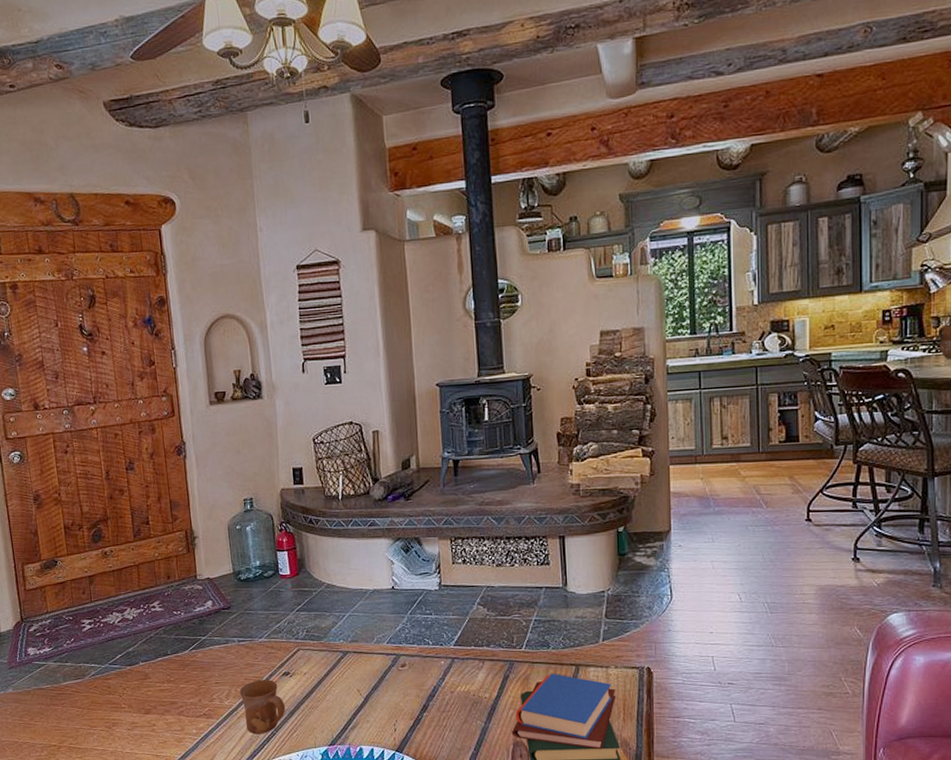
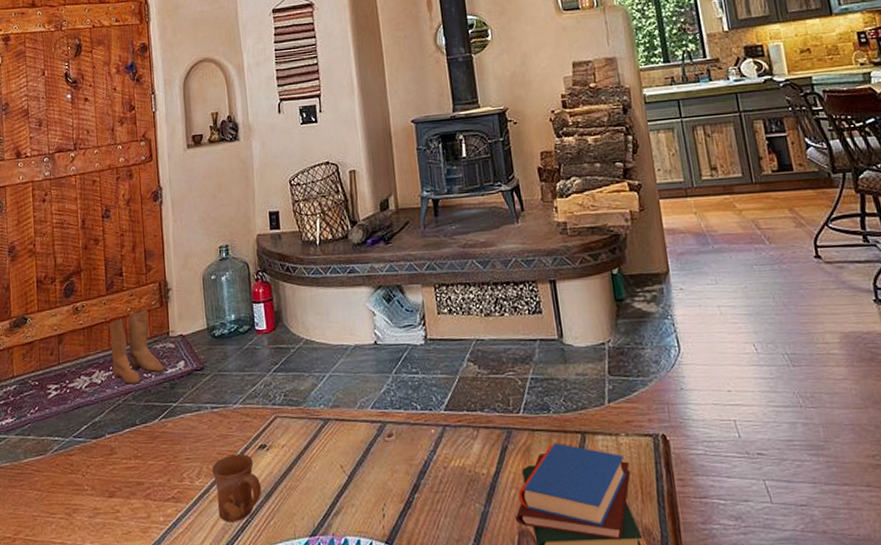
boot: none [137,555,193,620] -> present [108,309,165,385]

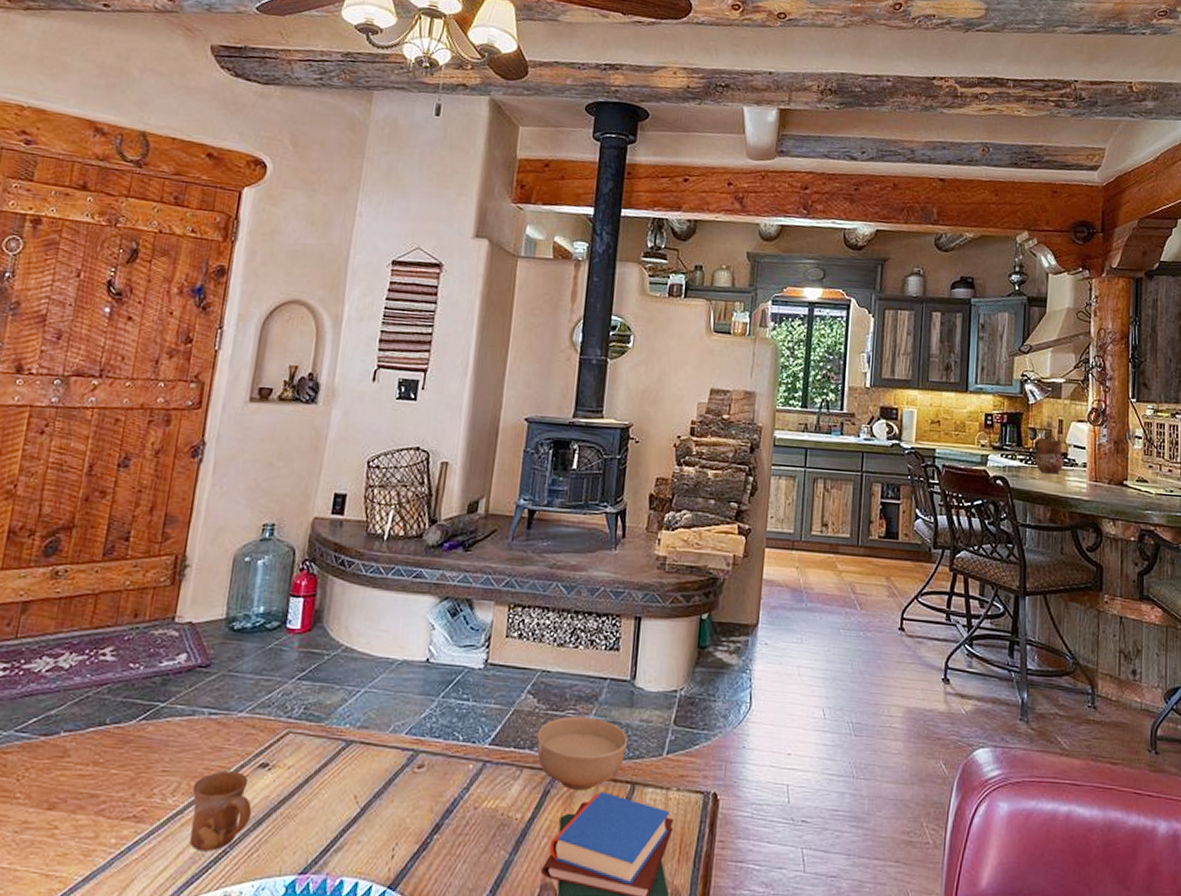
boot: present [108,309,165,385] -> none [89,585,159,675]
bowl: none [484,376,570,445] -> present [537,716,628,792]

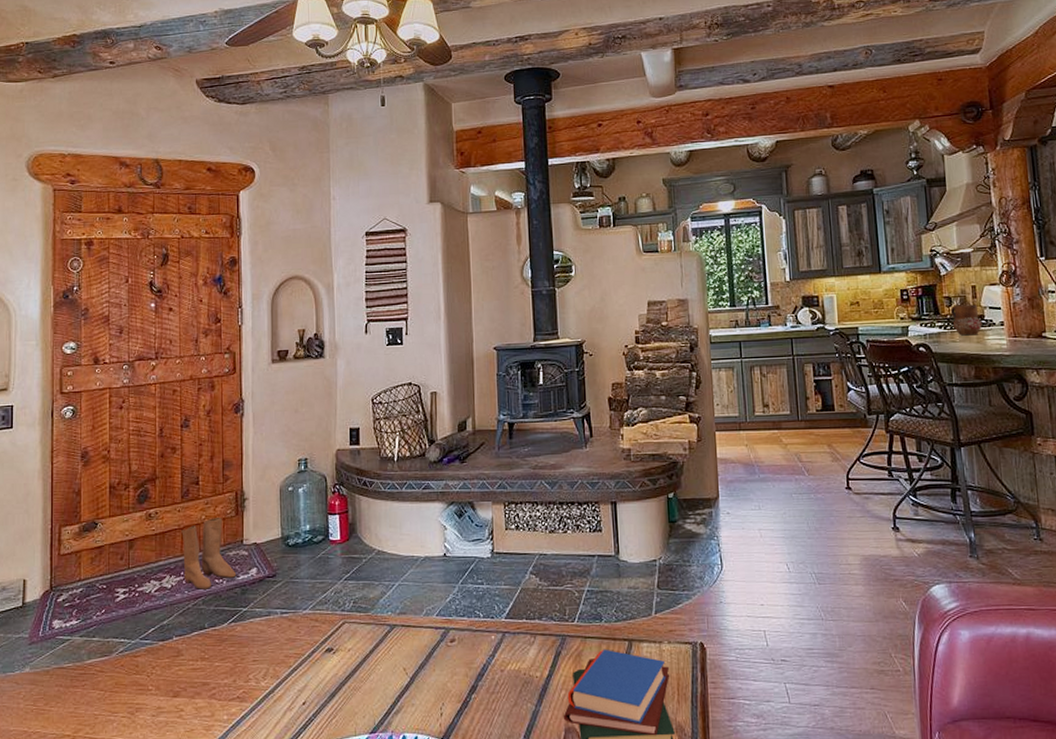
boot: none [89,585,159,675] -> present [181,518,237,590]
mug: present [190,771,252,850] -> none [278,657,326,720]
bowl: present [537,716,628,792] -> none [543,588,621,651]

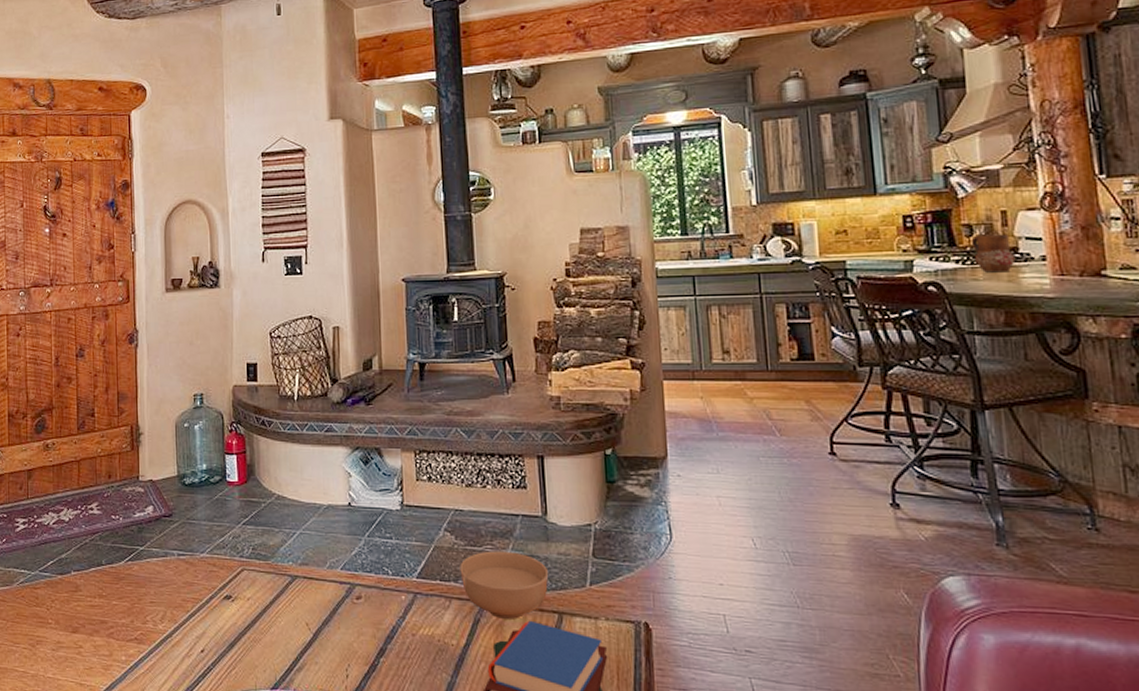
boot: present [181,518,237,590] -> none [78,452,133,525]
bowl: none [543,588,621,651] -> present [460,551,549,621]

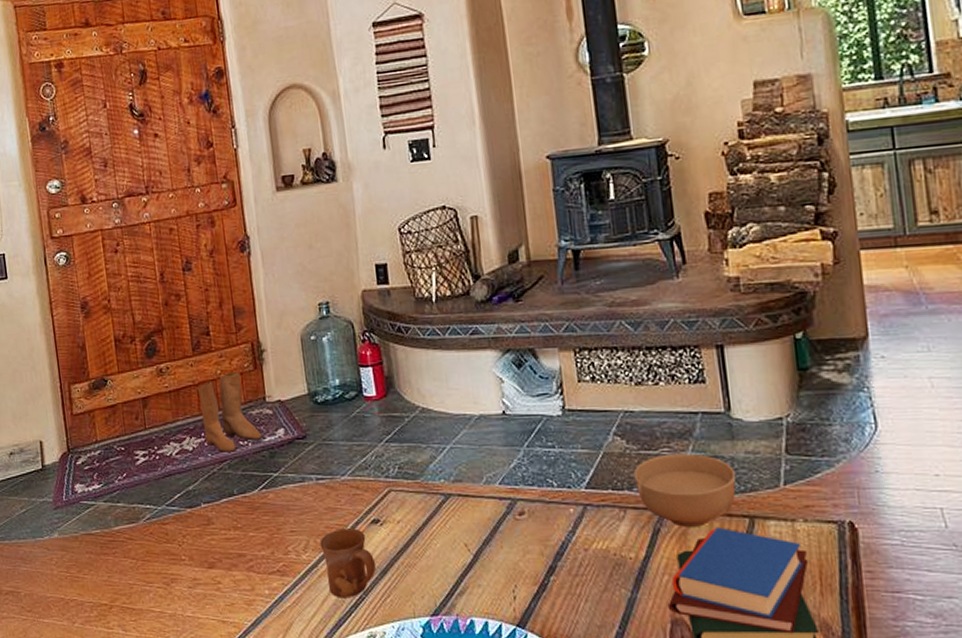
boot: none [78,452,133,525] -> present [196,372,263,452]
mug: none [176,602,225,667] -> present [319,528,376,597]

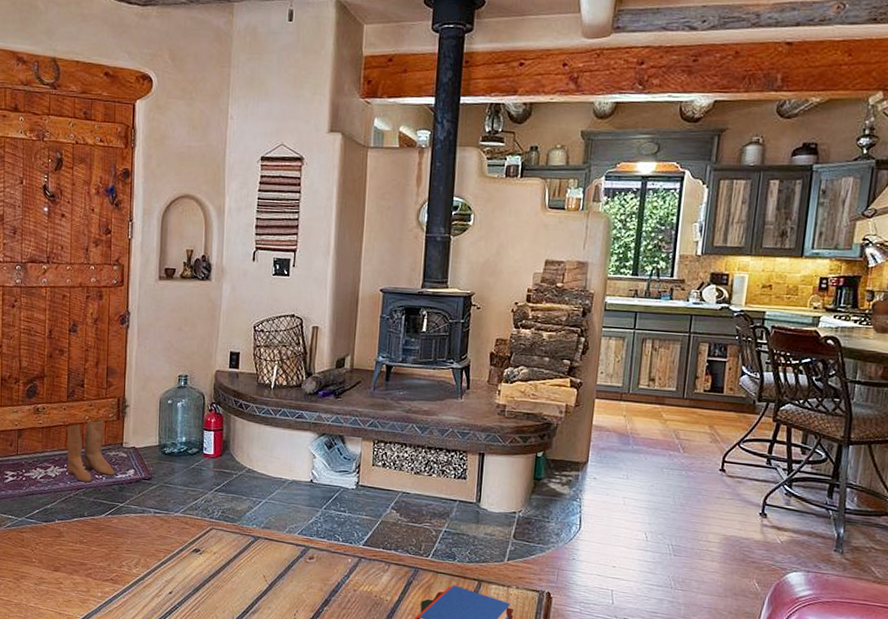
mug: present [319,528,376,597] -> none [149,552,192,606]
bowl: present [633,453,736,528] -> none [400,527,475,584]

